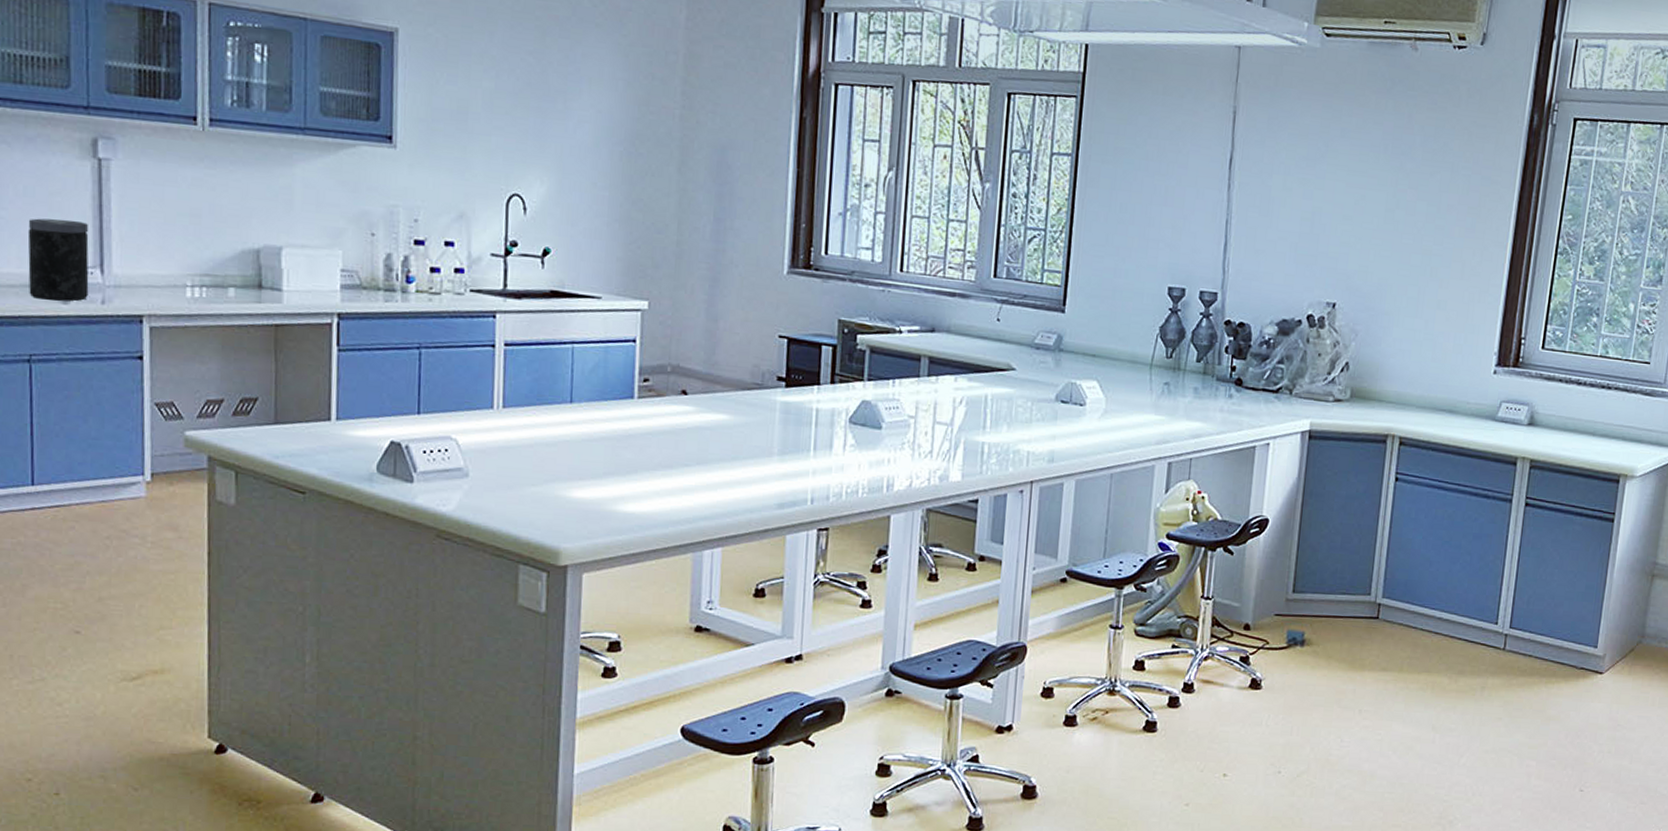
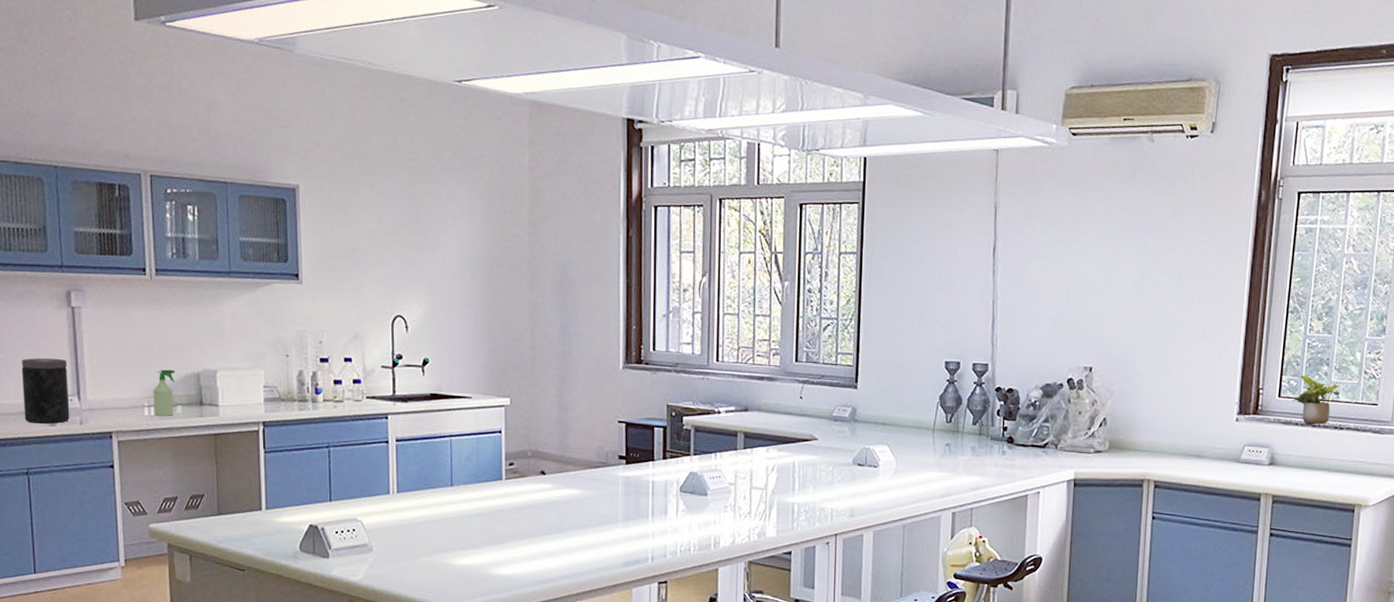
spray bottle: none [198,242,229,301] -> present [153,369,176,417]
potted plant: none [1556,325,1610,383] -> present [1292,375,1340,425]

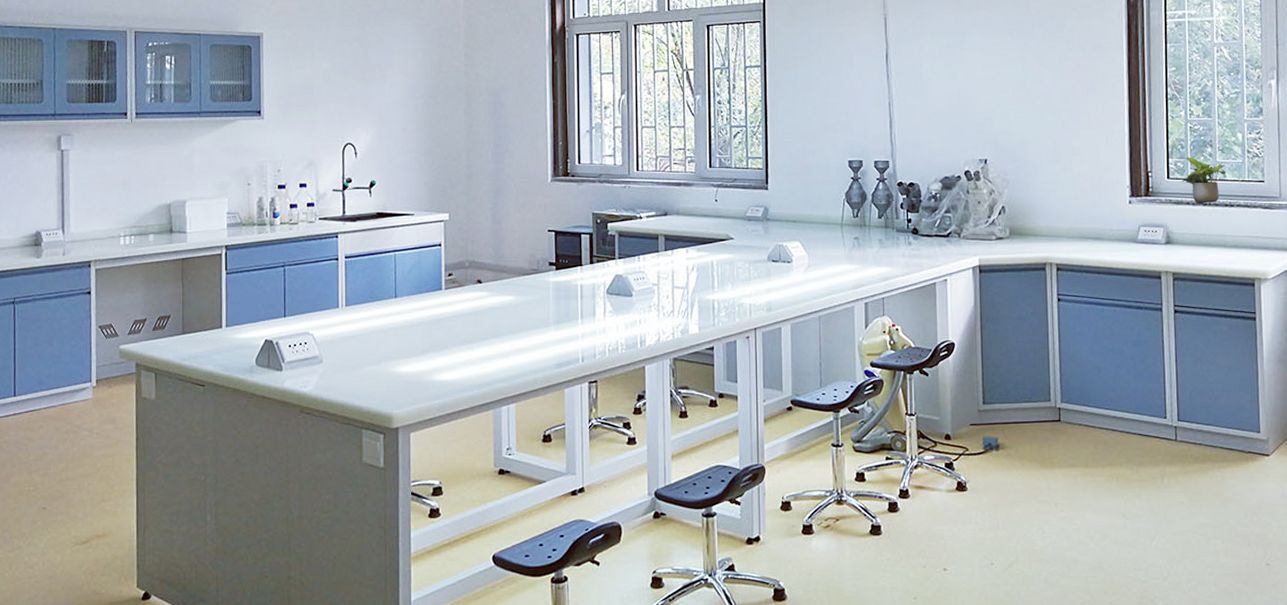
container: present [21,358,70,424] -> none [14,196,55,256]
spray bottle: present [153,369,176,417] -> none [128,202,150,245]

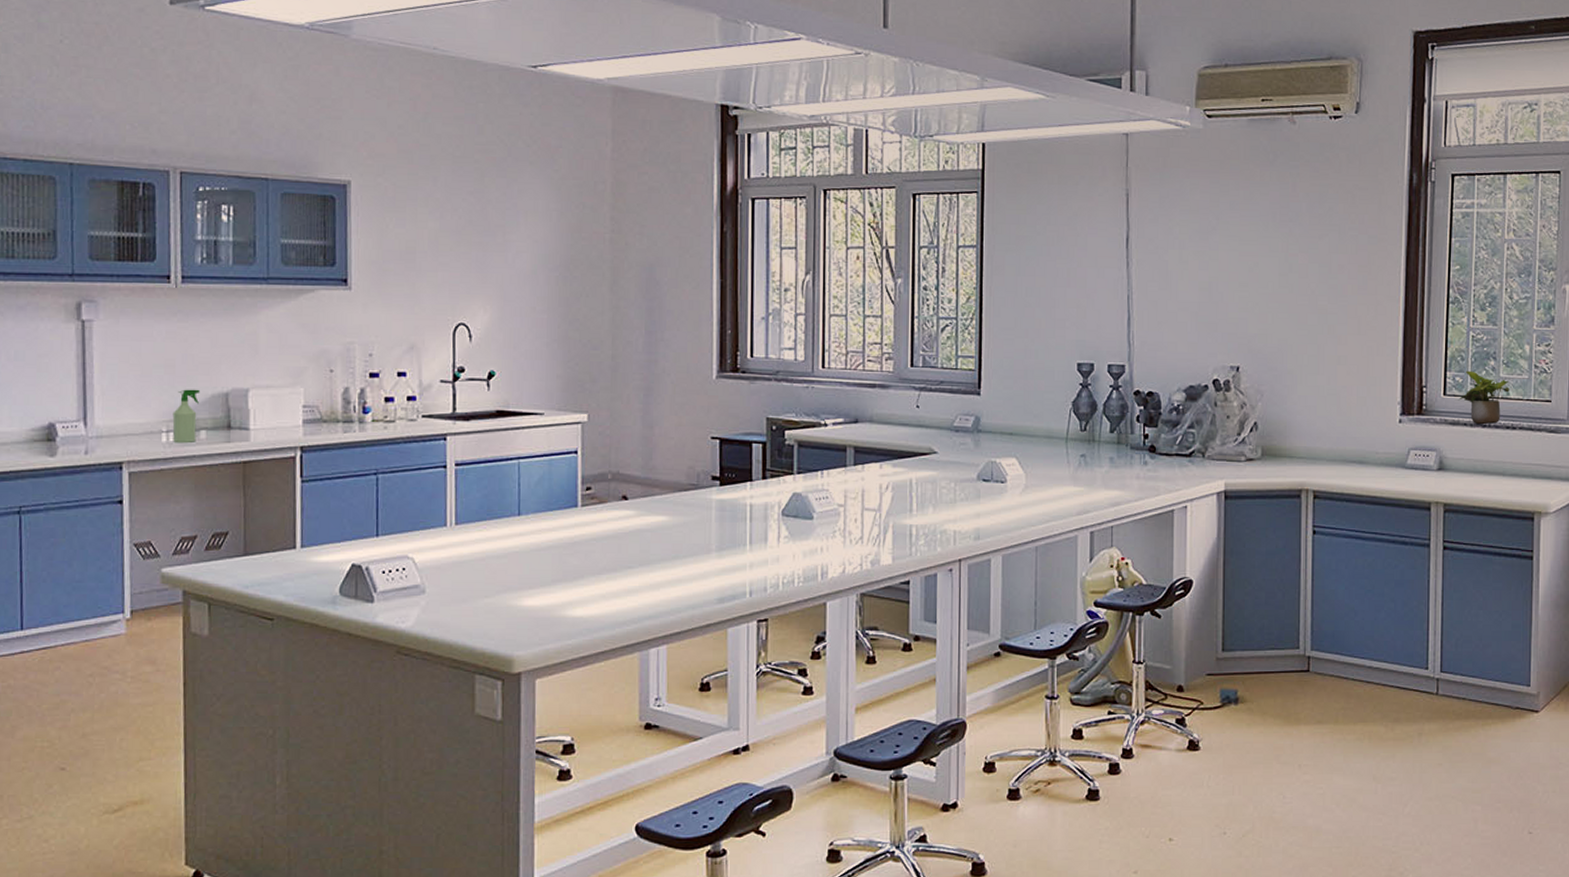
spray bottle: none [128,202,150,245] -> present [172,389,201,444]

